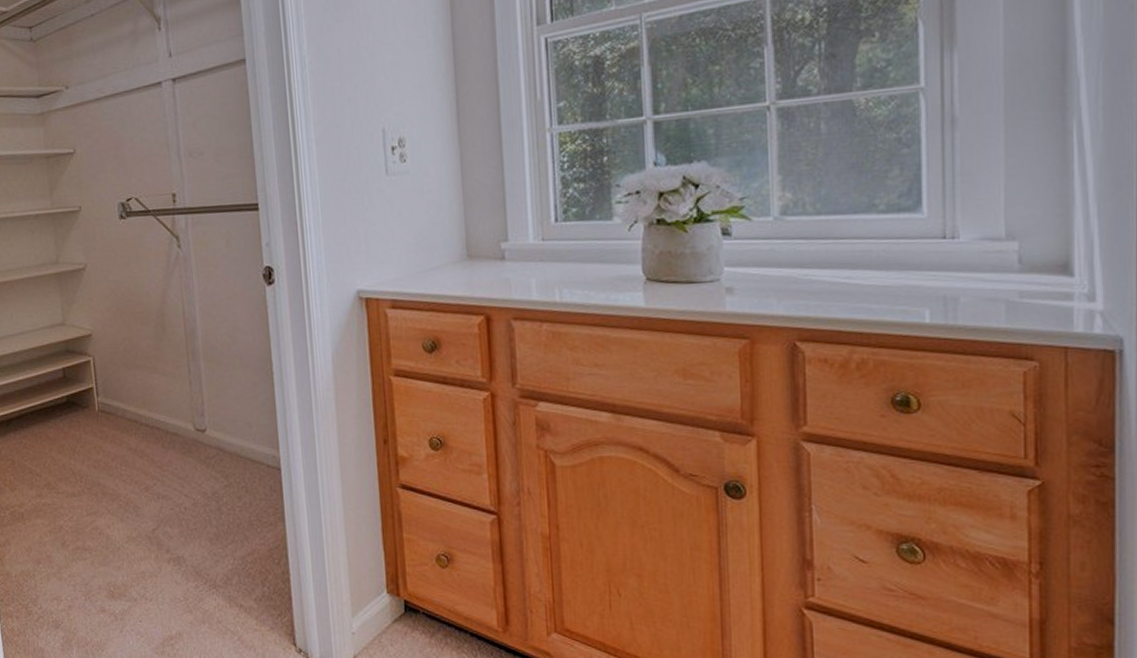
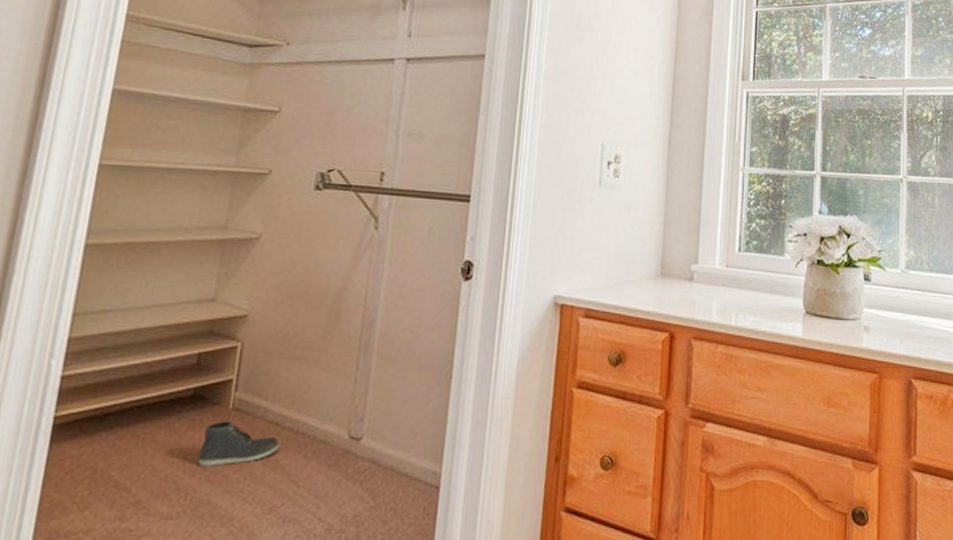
sneaker: none [82,420,142,456] -> present [198,421,280,466]

